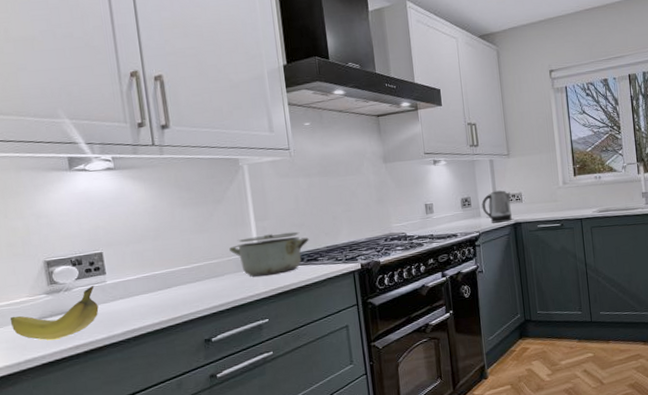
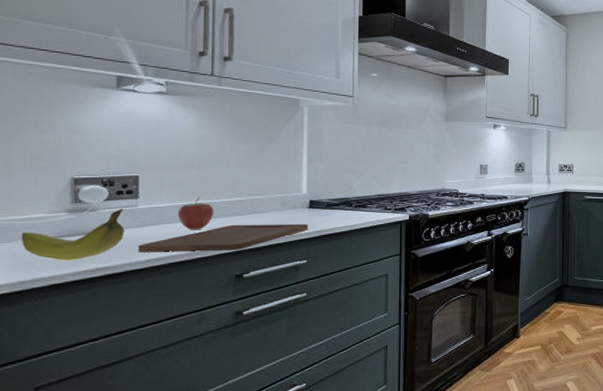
cutting board: none [113,283,266,326] -> present [138,224,309,253]
fruit: none [142,267,176,300] -> present [177,197,214,230]
saucepan: present [229,231,309,276] -> none [277,176,360,217]
kettle: present [482,190,513,223] -> none [534,160,563,190]

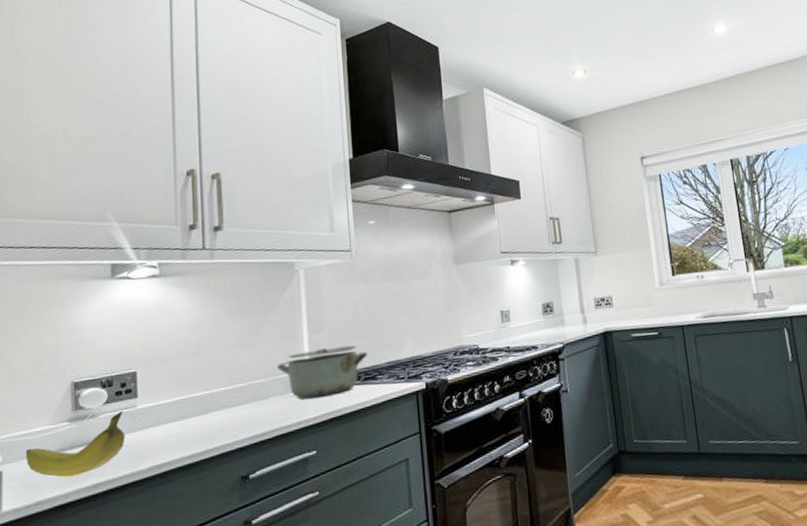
cutting board: present [138,224,309,253] -> none [139,406,315,460]
fruit: present [177,197,214,230] -> none [177,388,214,428]
saucepan: none [277,176,360,217] -> present [277,345,368,399]

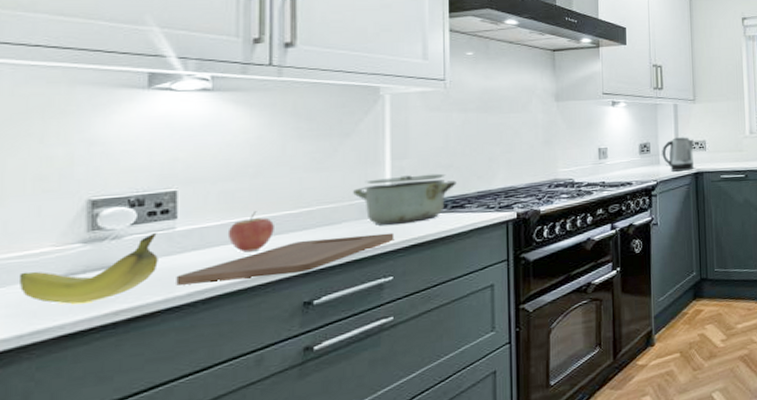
cutting board: none [139,406,315,460] -> present [176,232,395,285]
fruit: none [177,388,214,428] -> present [227,211,274,253]
kettle: none [566,293,603,332] -> present [662,137,695,172]

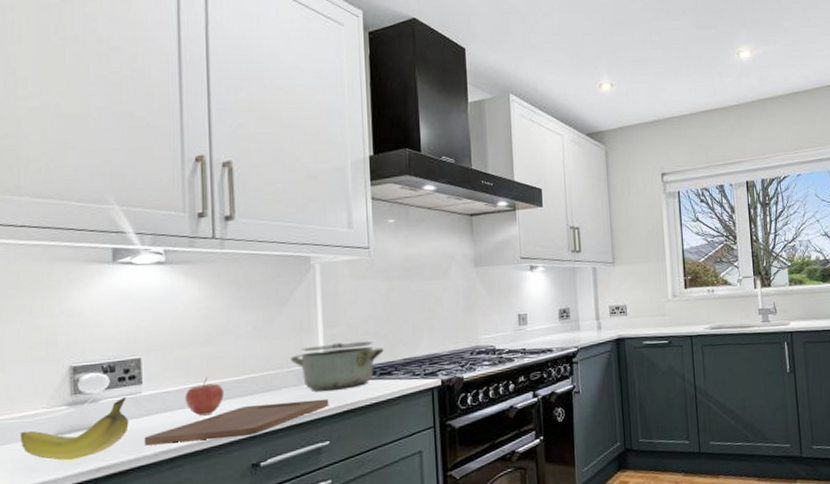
kettle: present [662,137,695,172] -> none [582,301,616,338]

